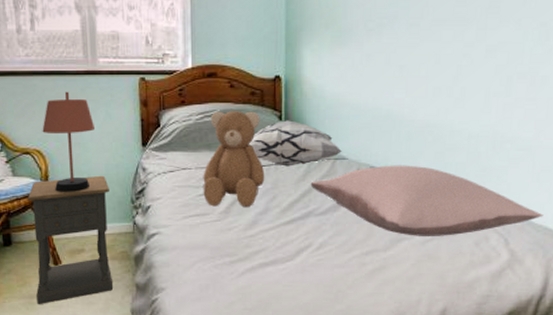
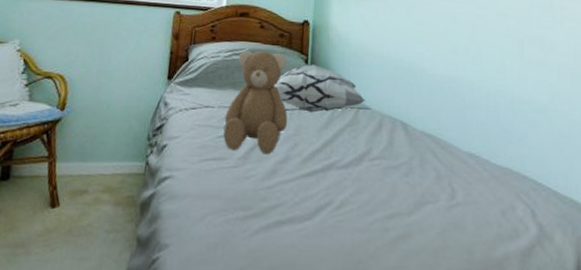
nightstand: present [27,175,114,304] -> none [21,107,127,256]
table lamp: present [42,91,96,192] -> none [70,18,124,123]
pillow: present [310,165,544,236] -> none [333,118,568,202]

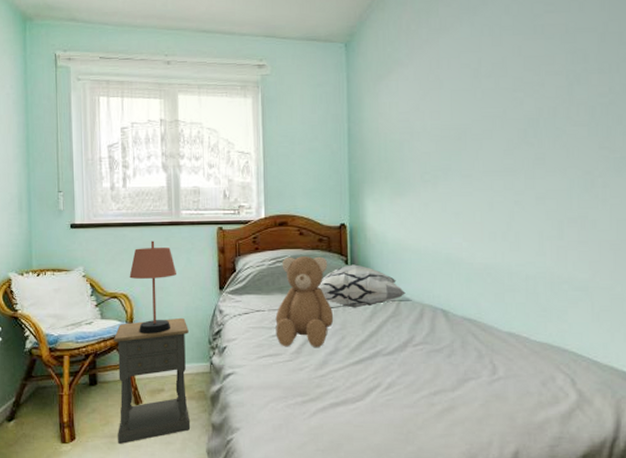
nightstand: none [21,107,127,256] -> present [113,317,191,444]
table lamp: none [70,18,124,123] -> present [129,240,177,334]

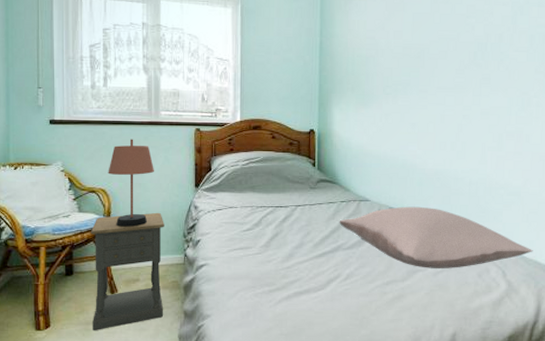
teddy bear: present [275,256,334,347] -> none [247,158,301,241]
decorative pillow: present [317,264,406,308] -> none [286,167,365,207]
pillow: none [377,306,608,376] -> present [339,206,533,268]

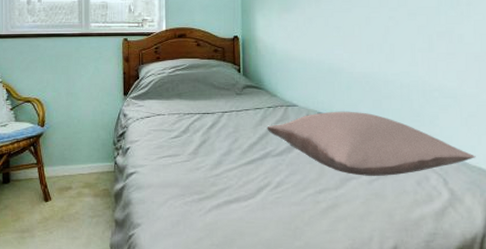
nightstand: present [90,212,164,330] -> none [26,120,96,238]
table lamp: present [108,139,155,227] -> none [42,50,86,135]

